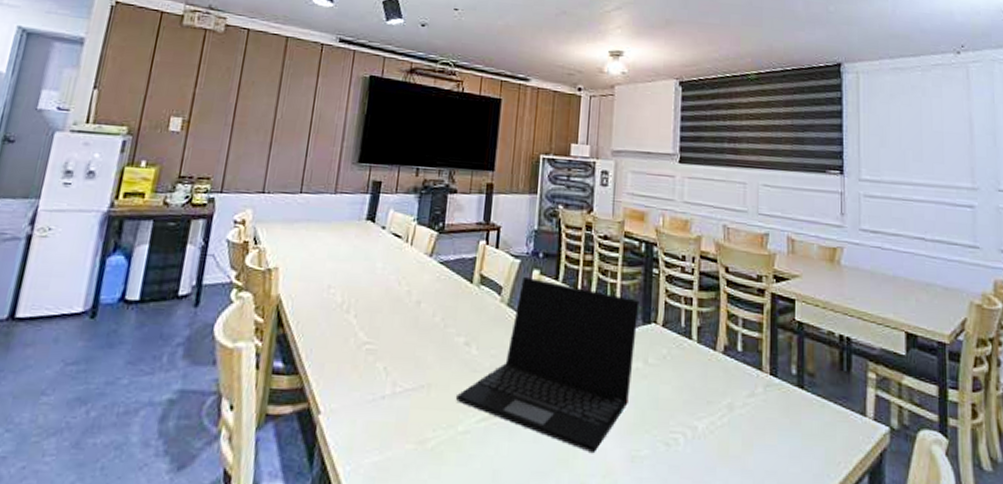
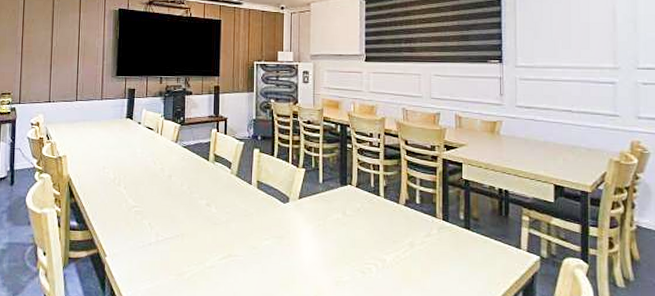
laptop: present [455,276,640,454] -> none [202,154,338,280]

